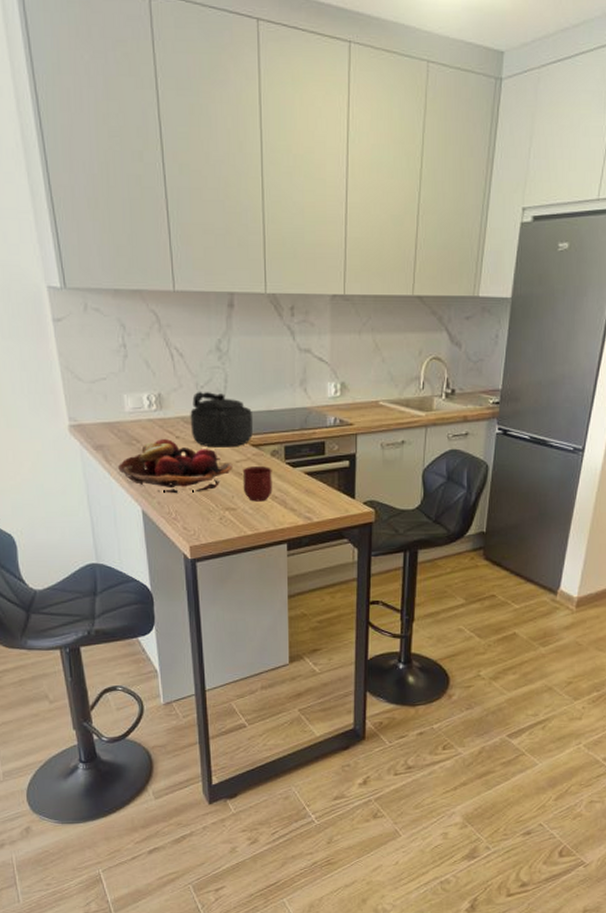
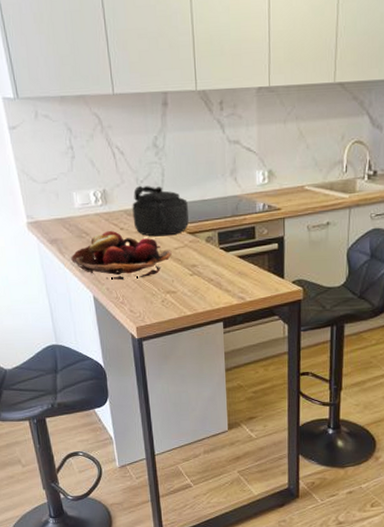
mug: present [242,466,273,502] -> none [180,252,208,285]

